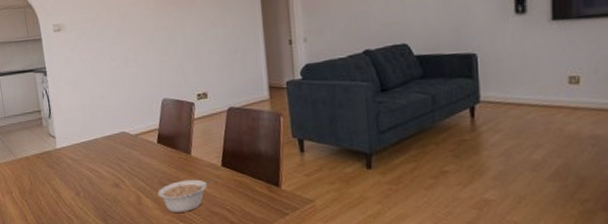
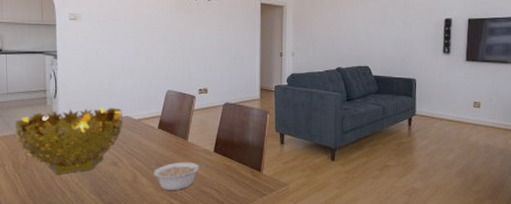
decorative bowl: none [15,123,121,199] -> present [15,107,123,174]

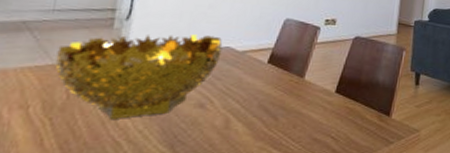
legume: present [153,162,208,190] -> none [253,104,327,139]

